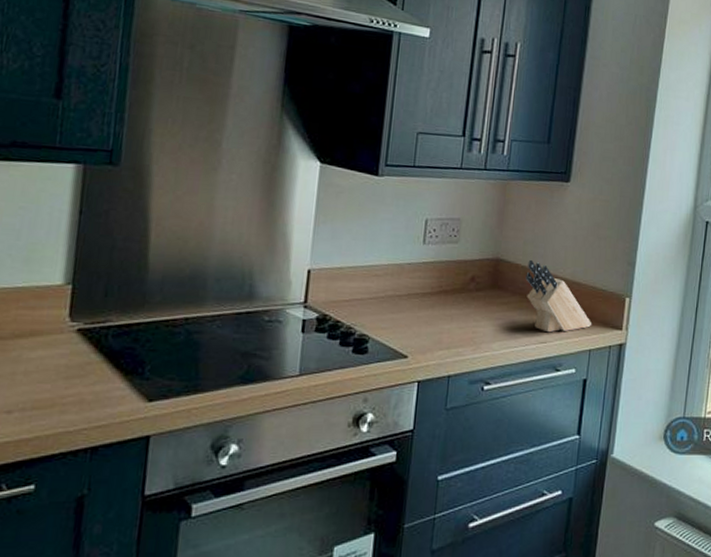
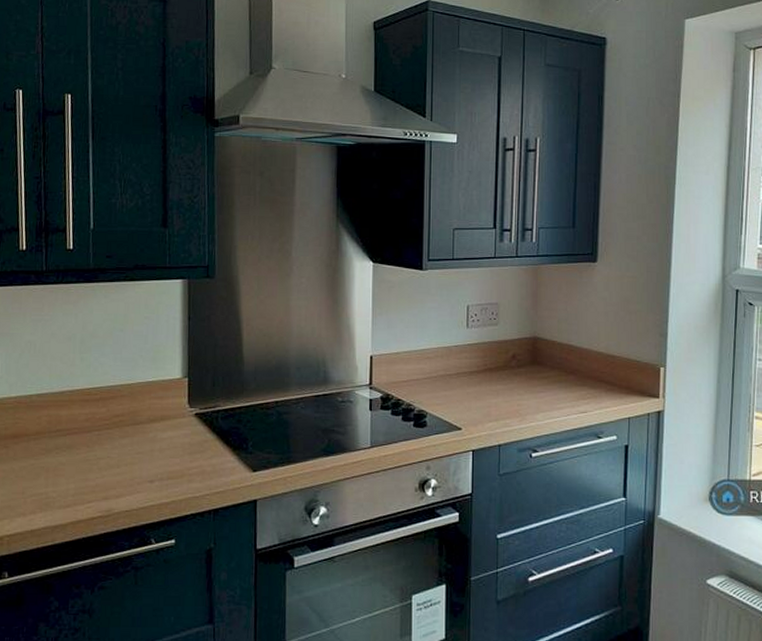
knife block: present [525,259,592,333] -> none [562,336,630,403]

